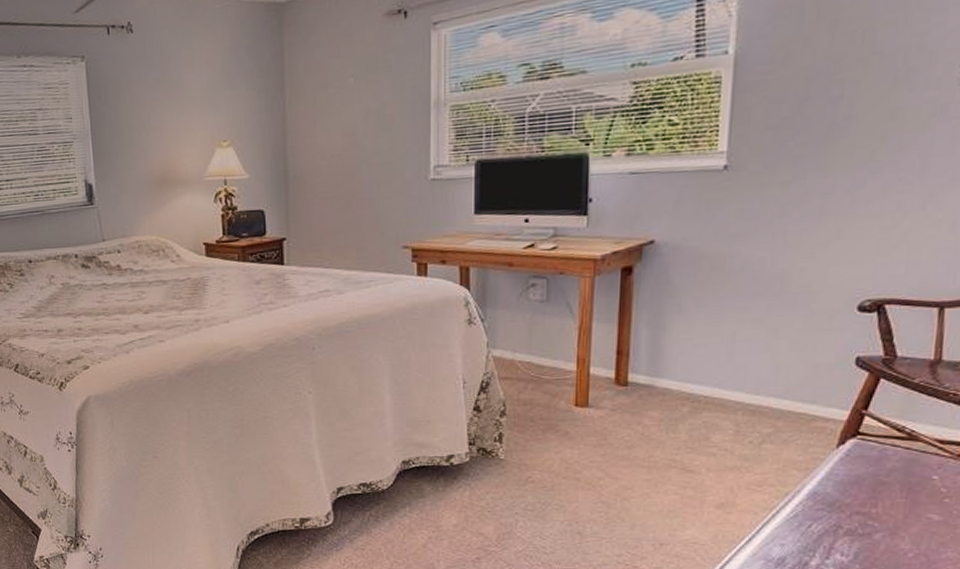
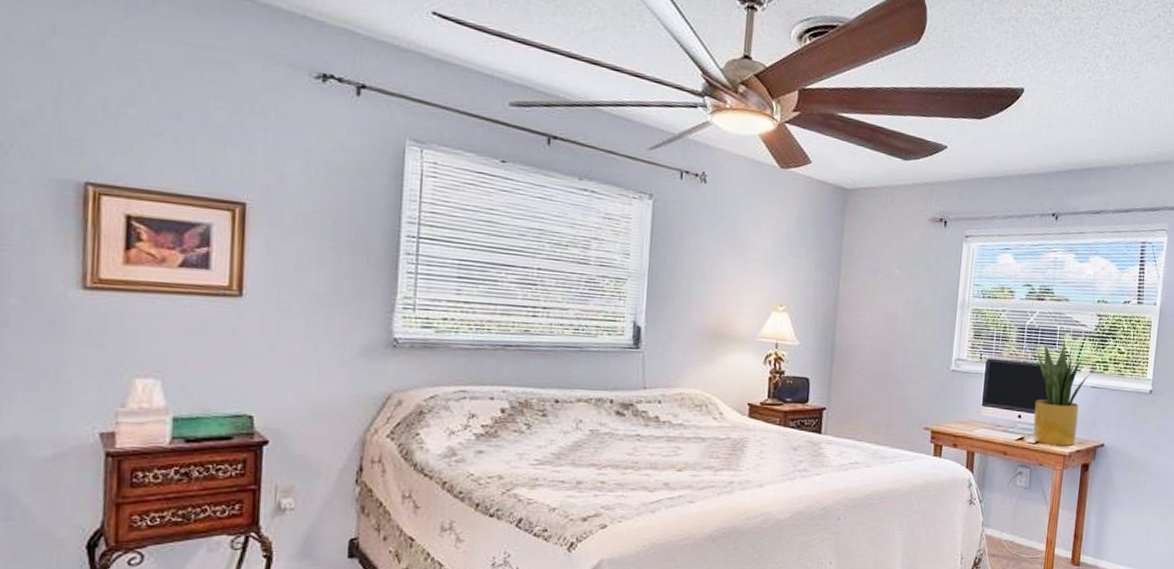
planter: none [542,122,626,250] -> present [1033,341,1090,447]

